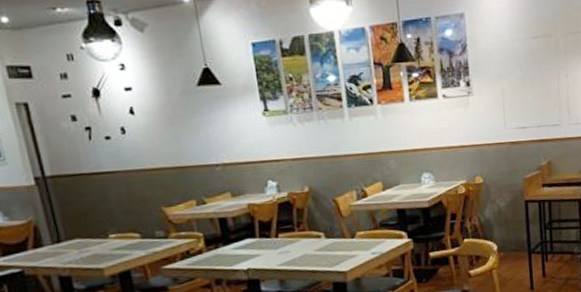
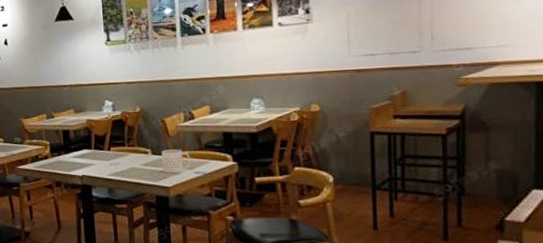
mug: none [335,230,367,257] -> present [161,149,191,174]

